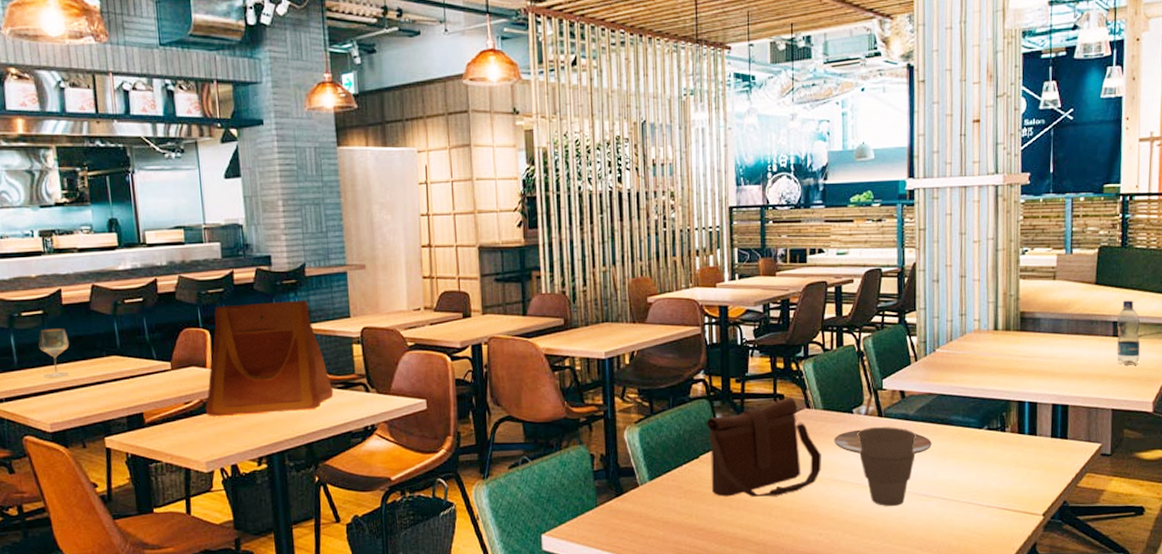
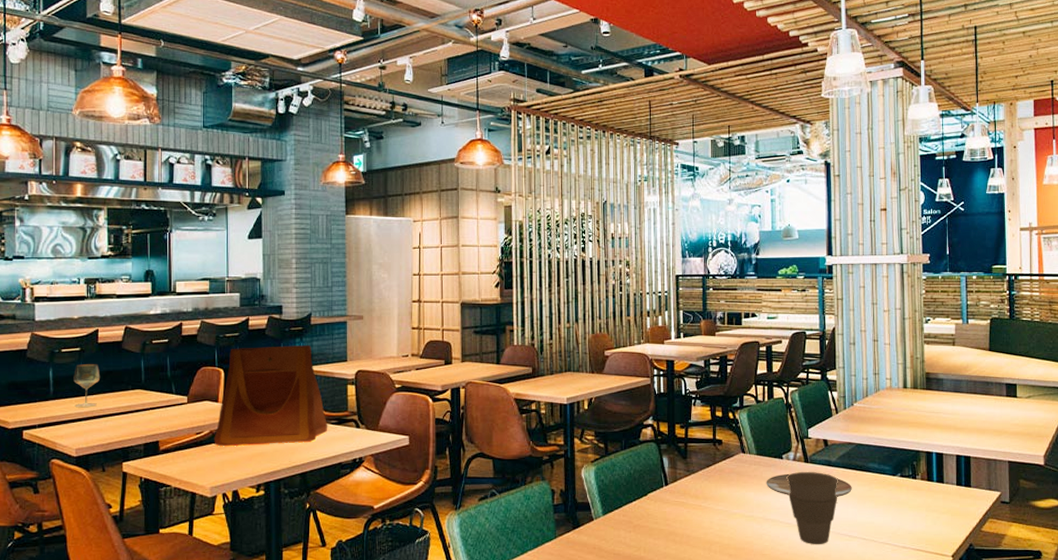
shoulder bag: present [706,397,821,497] -> none [653,443,755,533]
bottle: present [1117,300,1141,365] -> none [1009,365,1030,422]

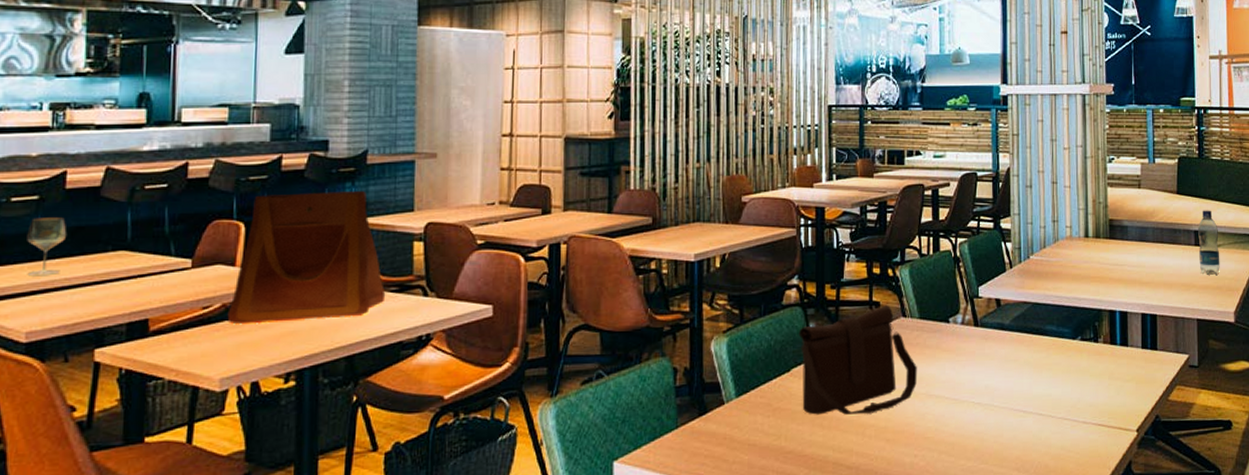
shoulder bag: none [653,443,755,533] -> present [798,305,917,415]
plate: present [766,473,852,497] -> none [930,340,1027,366]
cup: present [786,472,839,545] -> none [953,337,1013,424]
bottle: none [1009,365,1030,422] -> present [1198,210,1220,275]

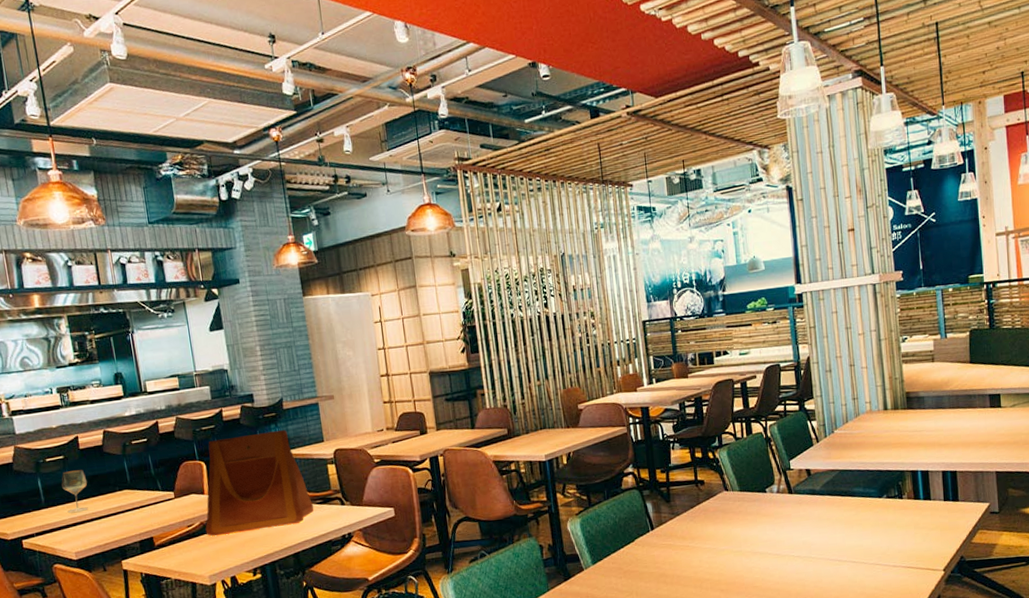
shoulder bag: present [798,305,917,415] -> none [638,482,743,574]
bottle: present [1198,210,1220,275] -> none [992,374,1016,432]

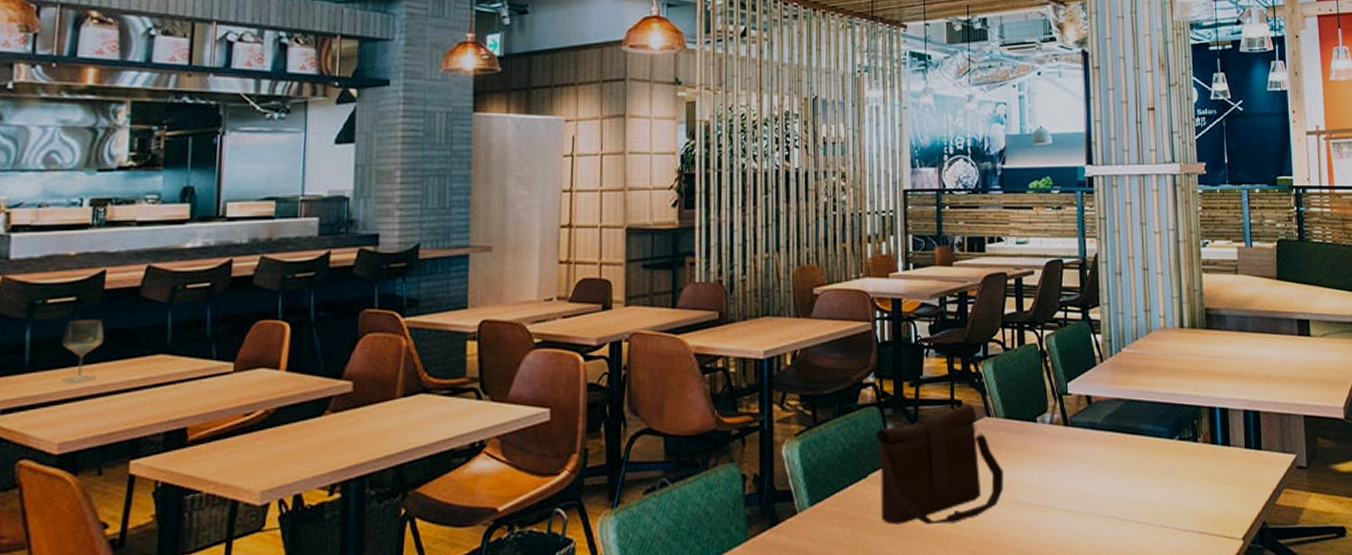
tote bag: present [205,430,314,537] -> none [270,288,437,433]
shoulder bag: none [638,482,743,574] -> present [875,404,1003,525]

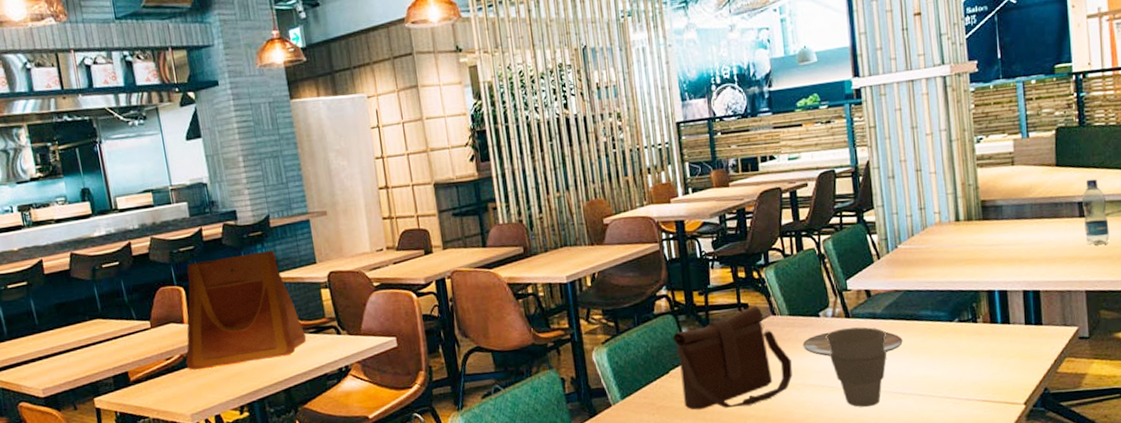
wine glass: present [61,320,105,383] -> none [25,297,56,346]
tote bag: none [270,288,437,433] -> present [185,251,307,371]
plate: none [1017,441,1122,470] -> present [802,331,903,357]
cup: none [1042,437,1106,533] -> present [826,327,887,407]
bottle: none [1301,296,1326,367] -> present [1082,179,1110,246]

